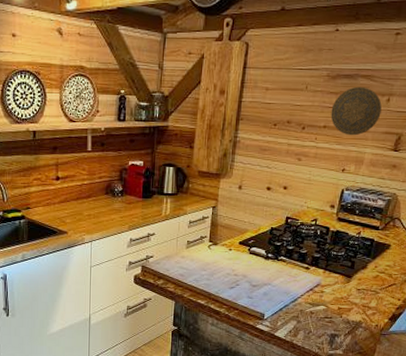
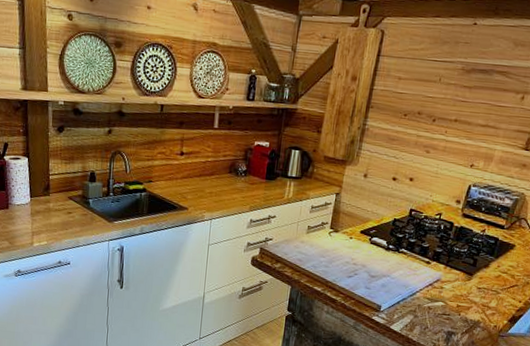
decorative plate: present [331,86,382,136] -> none [462,82,516,132]

